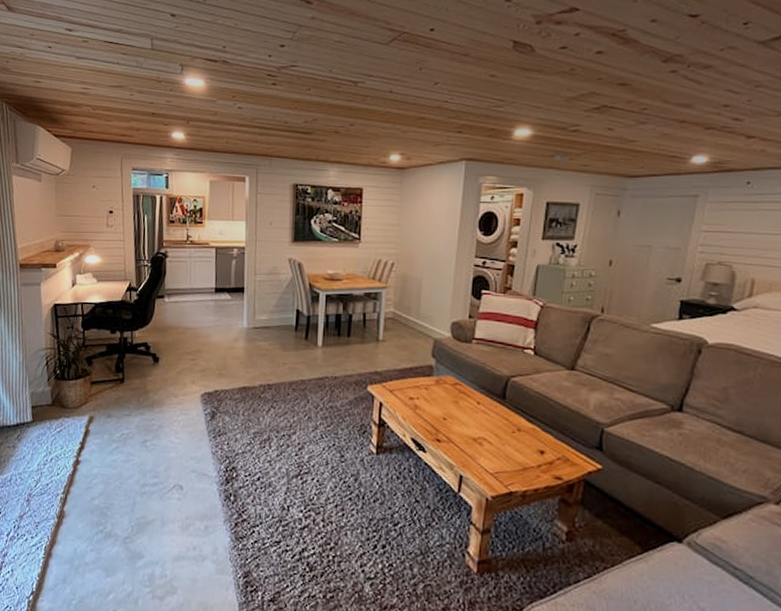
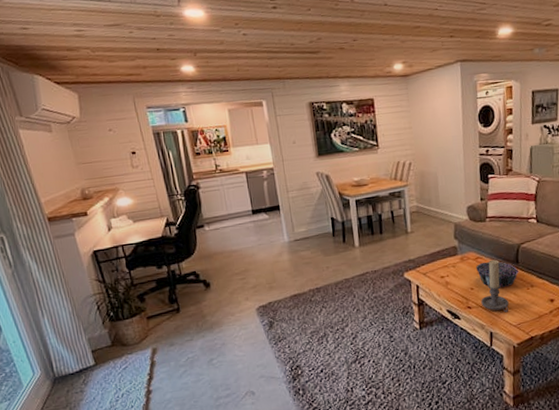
decorative bowl: none [453,390,505,425] -> present [476,261,519,287]
candle holder: none [454,389,487,456] -> present [481,259,509,313]

